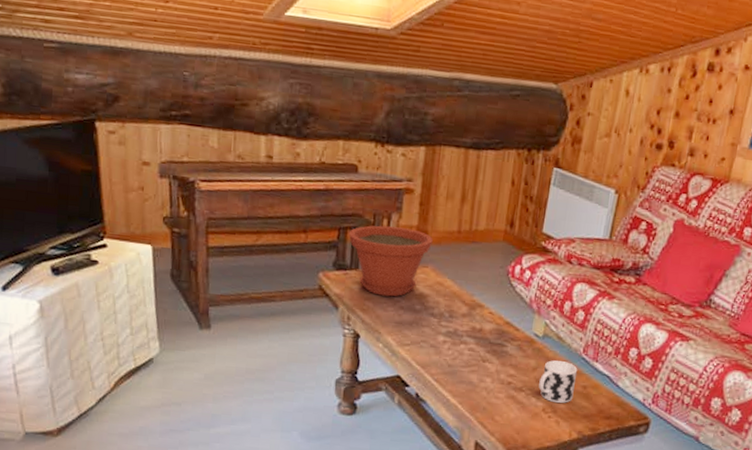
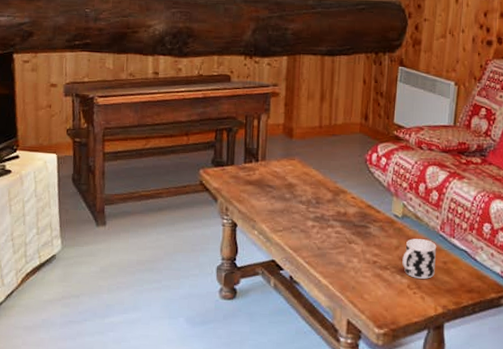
plant pot: present [348,225,433,297] -> none [224,125,298,188]

